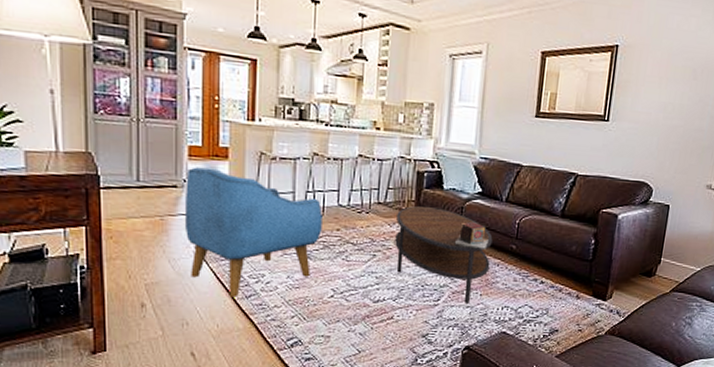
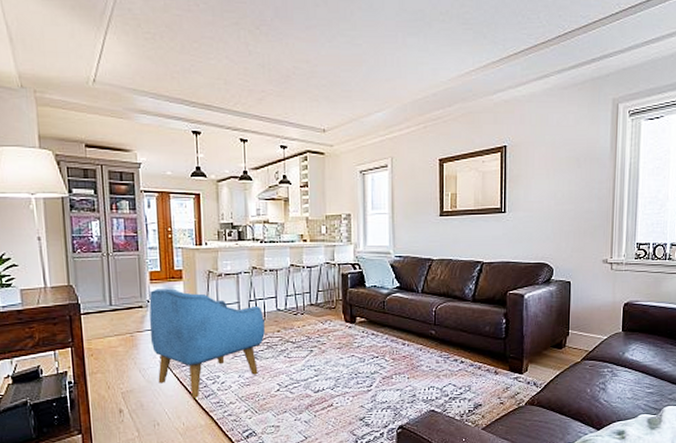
coffee table: present [395,205,493,305] -> none [328,303,414,388]
decorative box: present [454,221,490,251] -> none [380,312,411,338]

